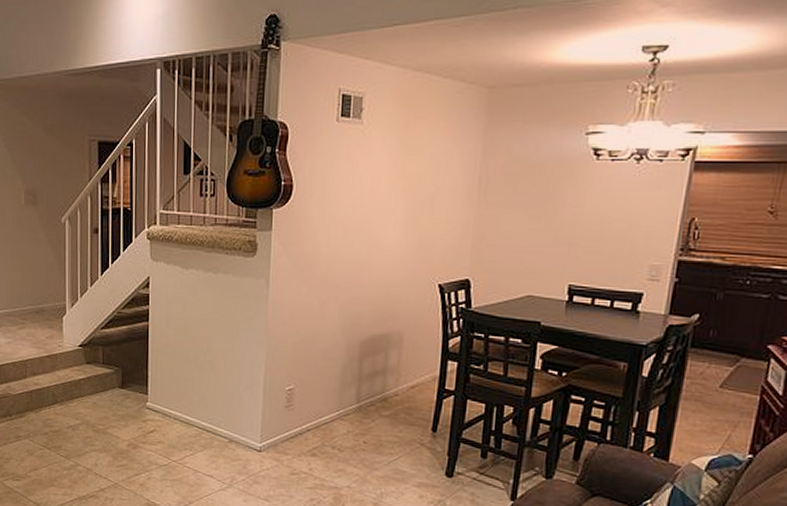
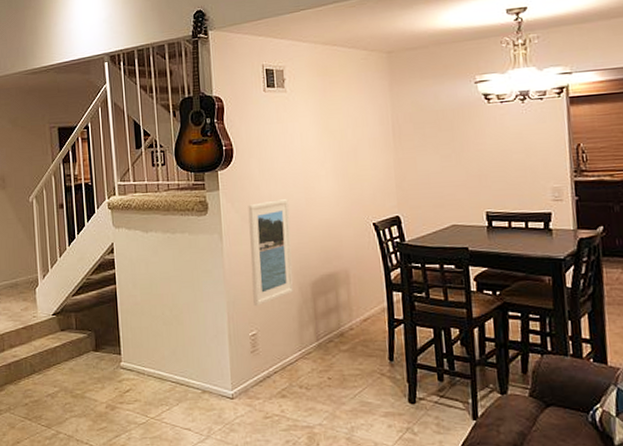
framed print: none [295,248,348,360] -> present [248,199,294,306]

